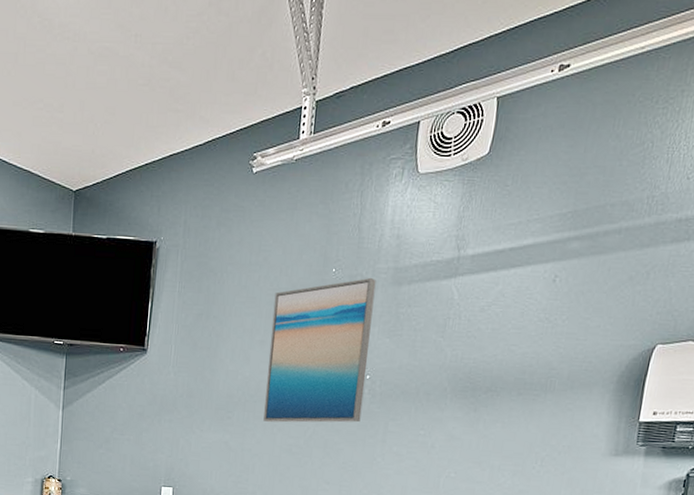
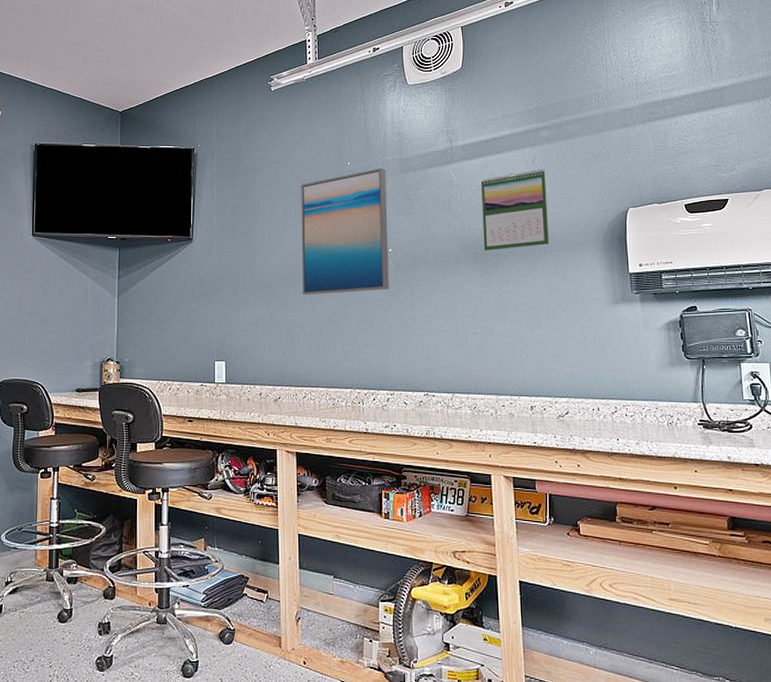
calendar: none [475,290,567,386] -> present [481,169,550,251]

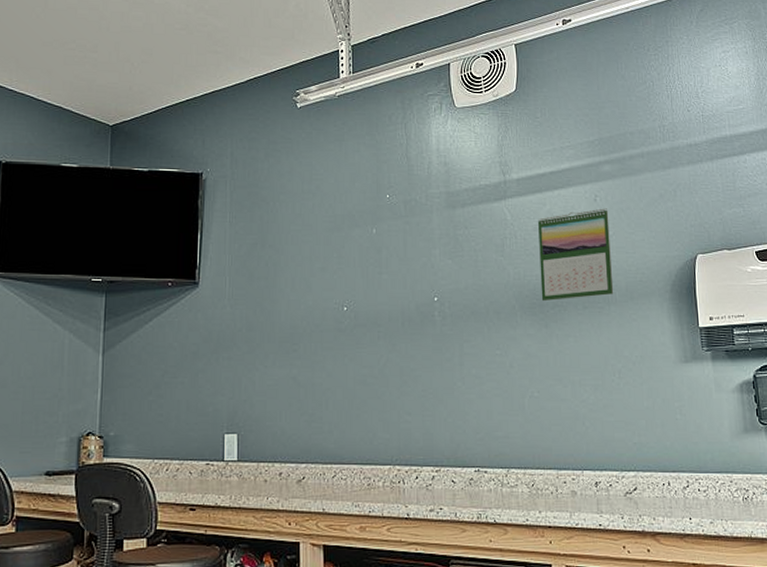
wall art: present [301,167,389,295] -> none [331,202,434,352]

